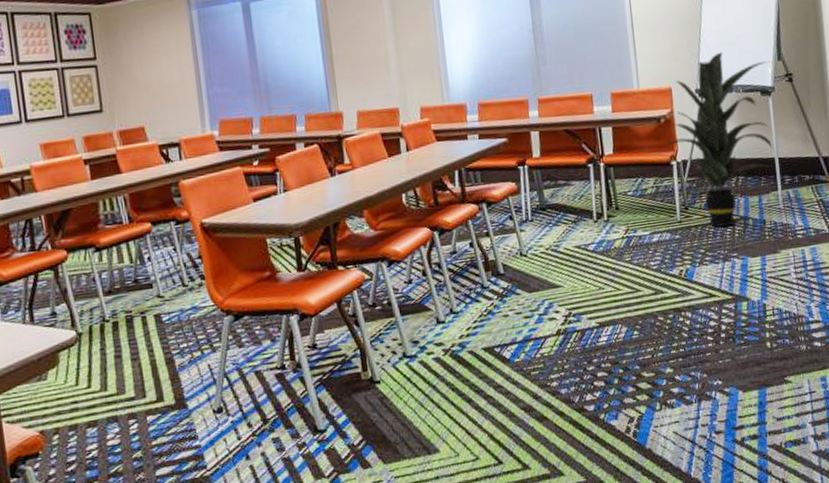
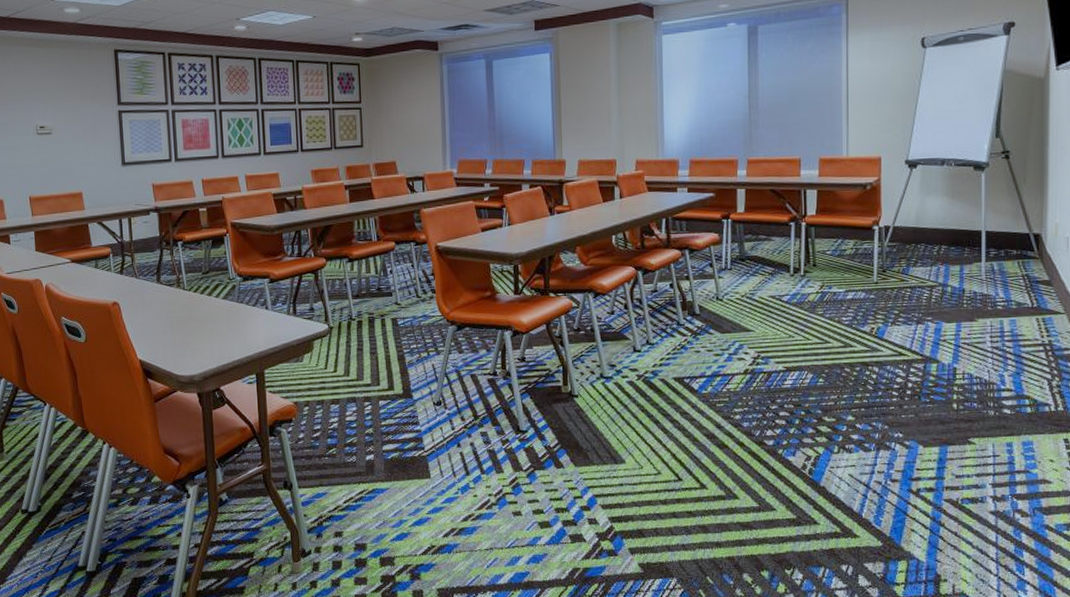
indoor plant: present [663,52,774,228] -> none [867,126,987,292]

